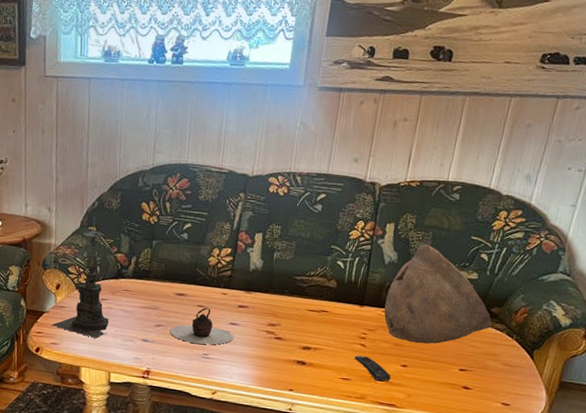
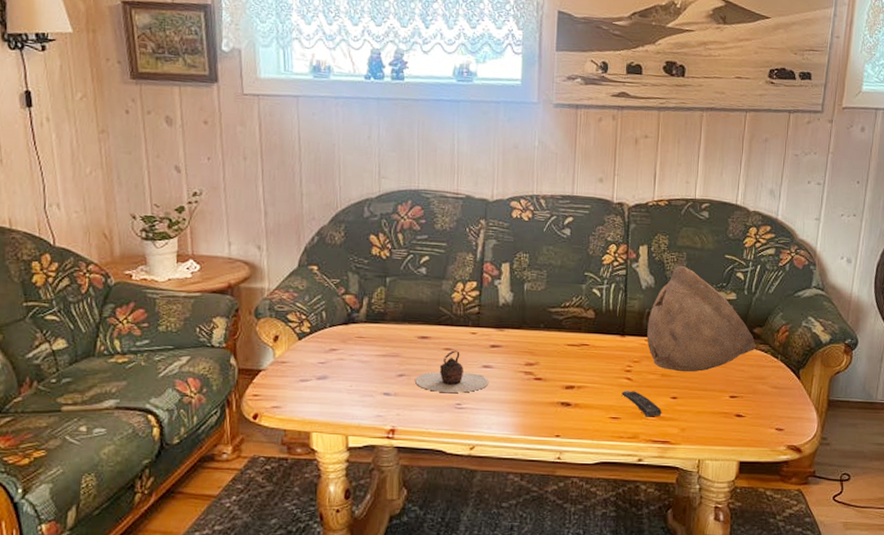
candle holder: present [51,216,109,338] -> none [270,253,341,397]

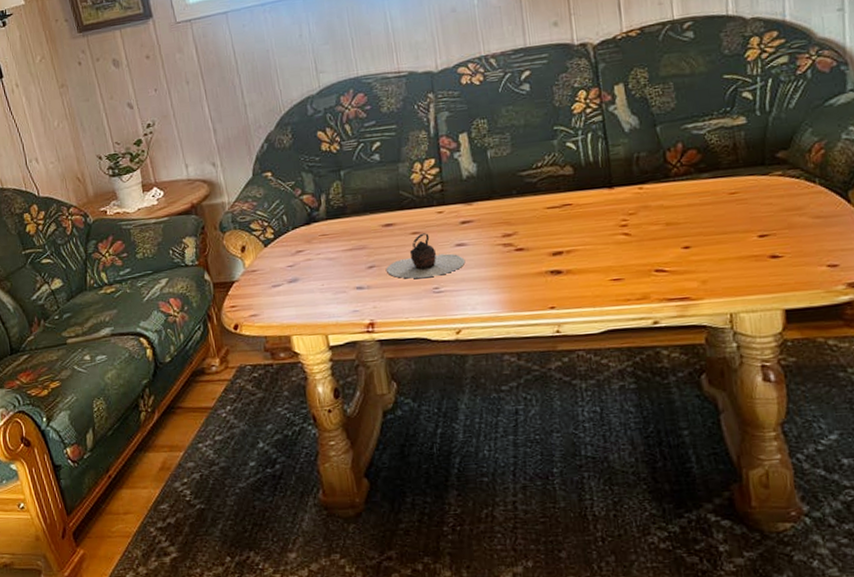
remote control: present [621,390,662,417] -> none [620,246,674,274]
bowl: present [647,266,756,372] -> none [638,98,783,218]

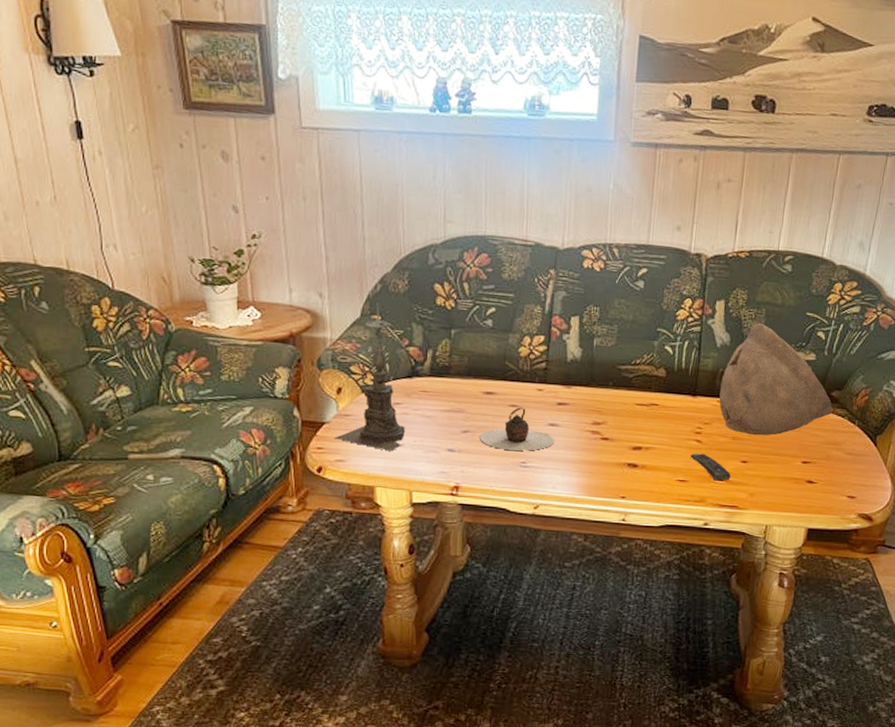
candle holder: none [245,160,313,299] -> present [334,302,405,451]
remote control: none [620,246,674,274] -> present [690,453,731,481]
bowl: none [638,98,783,218] -> present [719,323,833,436]

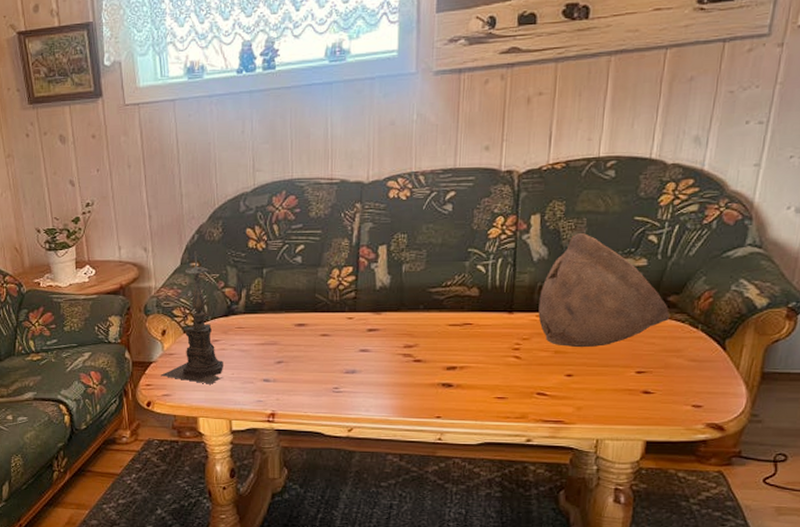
teapot: present [480,407,555,451] -> none [293,336,367,377]
remote control: present [690,453,731,481] -> none [509,369,555,396]

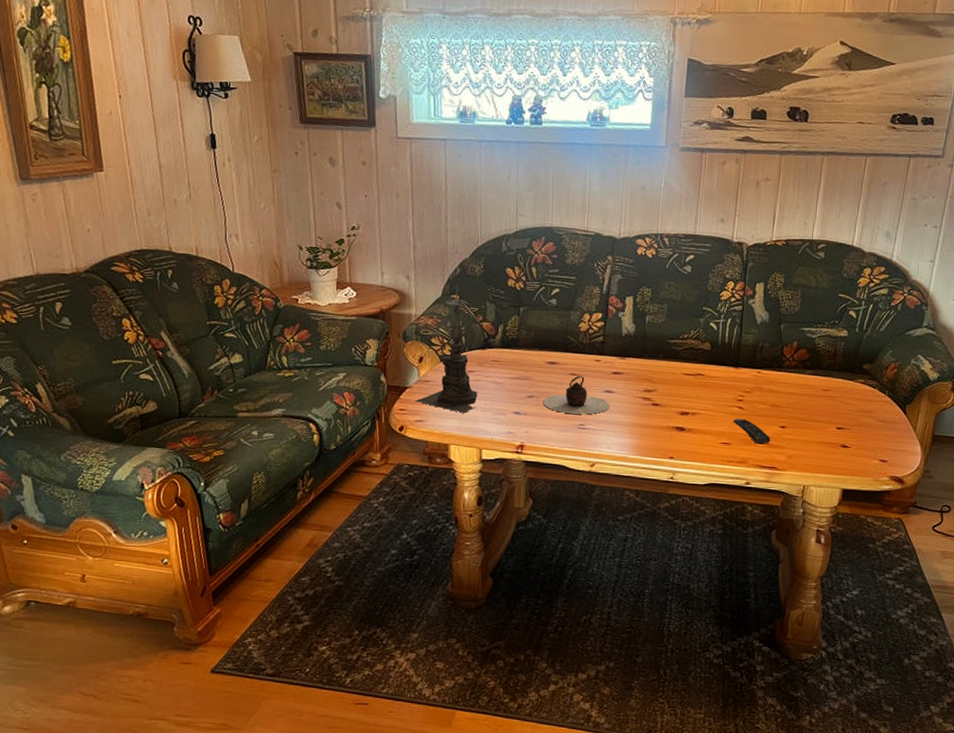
teapot: none [293,336,367,377] -> present [543,375,610,415]
remote control: none [509,369,555,396] -> present [733,418,771,444]
bowl: present [538,233,670,348] -> none [759,303,864,404]

